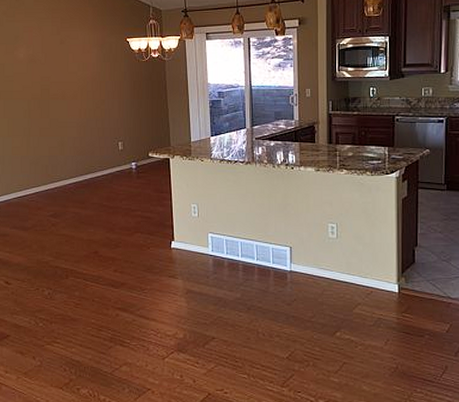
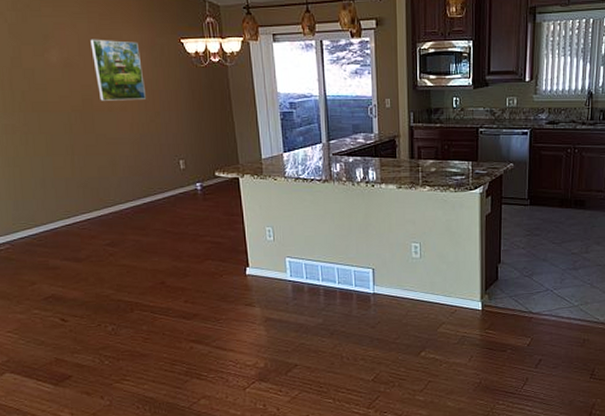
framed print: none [52,39,94,90] -> present [90,39,146,101]

